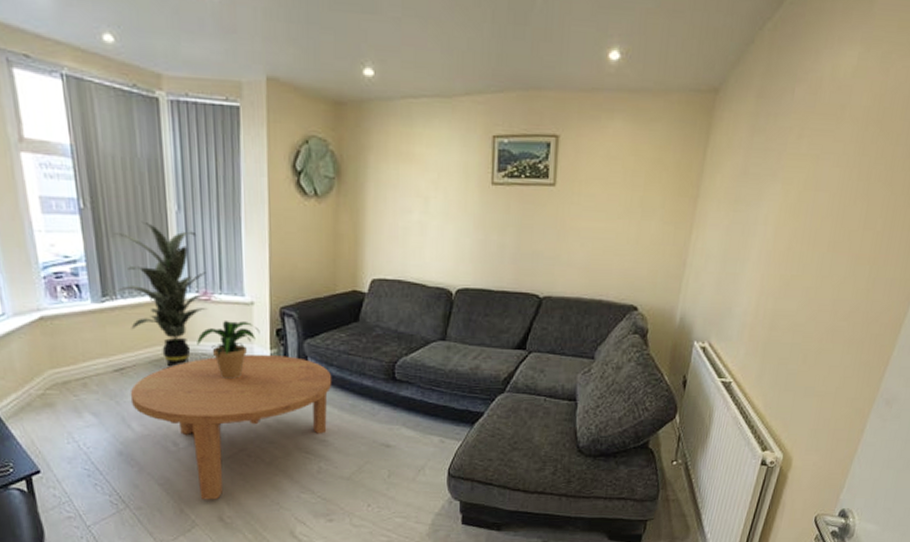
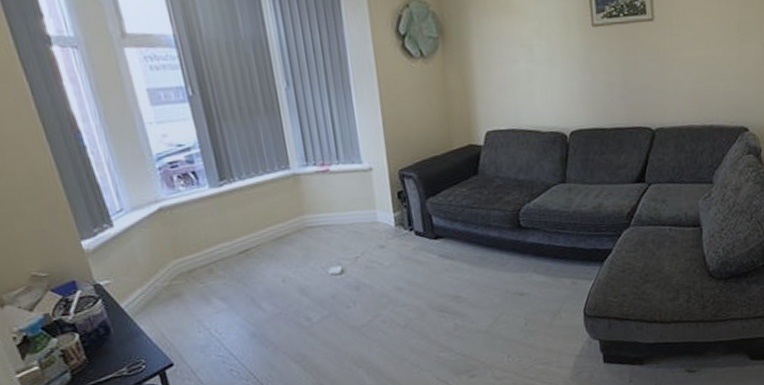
indoor plant: present [115,221,220,369] -> none [226,101,338,244]
coffee table: present [130,355,332,500] -> none [257,217,459,372]
potted plant: present [197,319,260,379] -> none [319,188,382,247]

